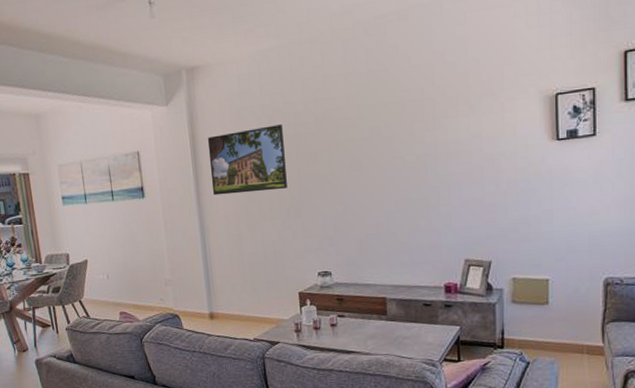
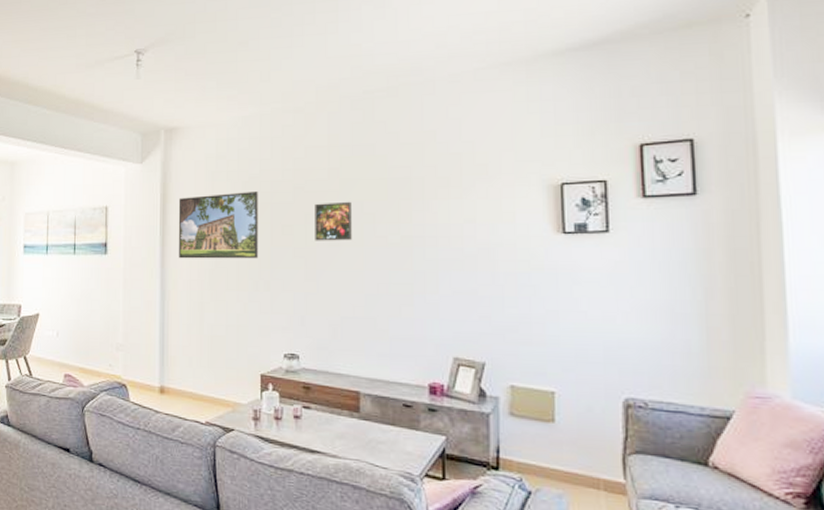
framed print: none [336,126,372,167] -> present [315,201,352,241]

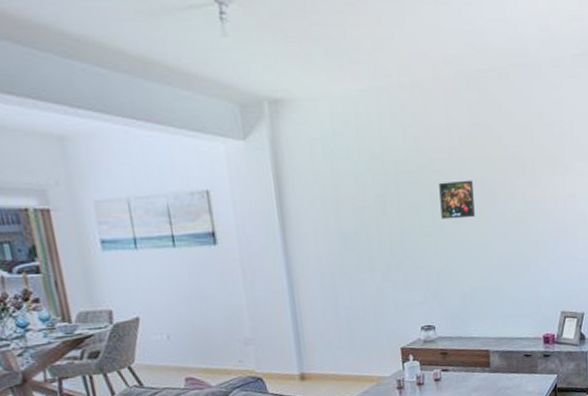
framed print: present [178,191,258,259] -> none [295,171,388,244]

